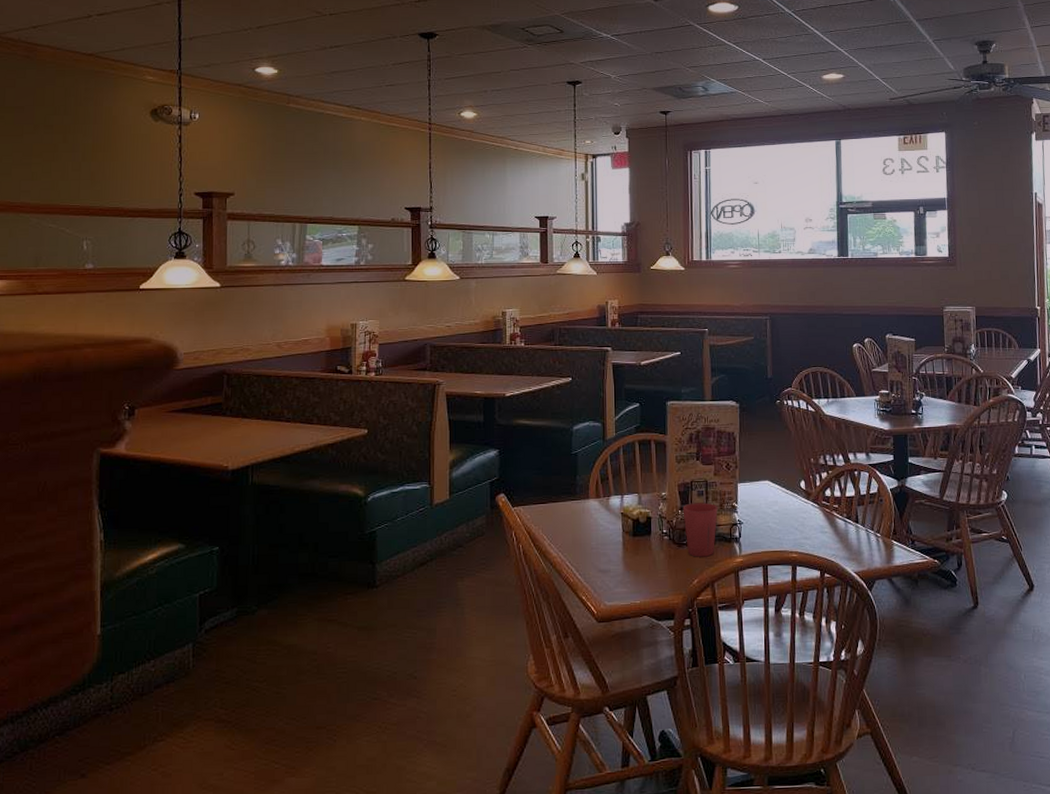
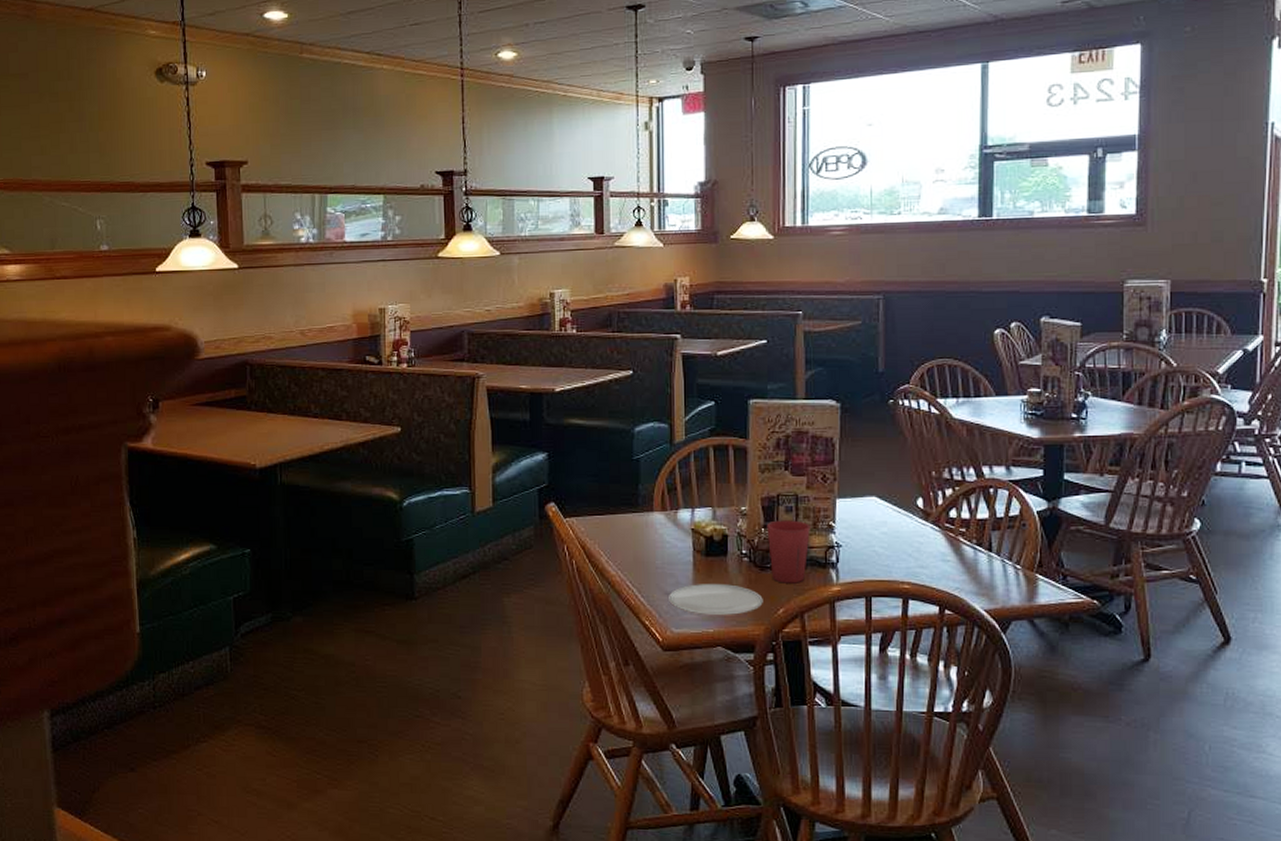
plate: none [602,560,681,589] -> present [669,584,763,616]

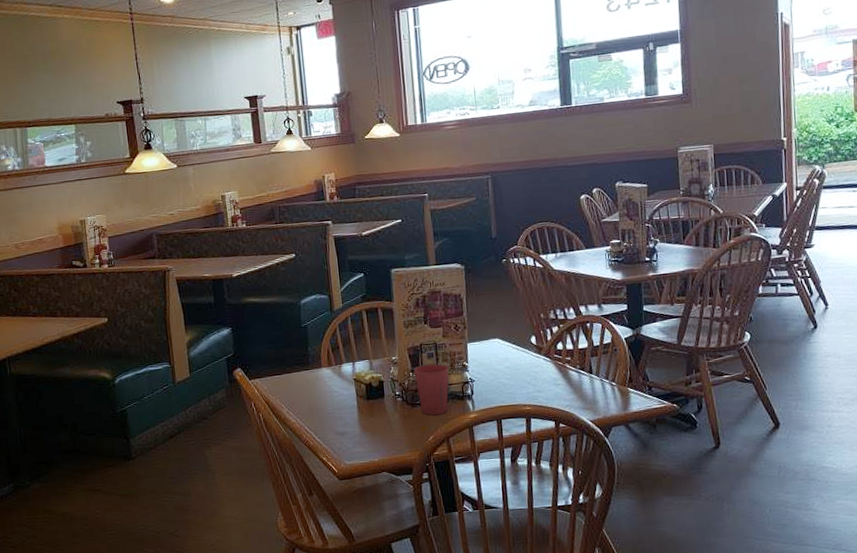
plate: present [669,584,763,616] -> none [340,421,416,449]

